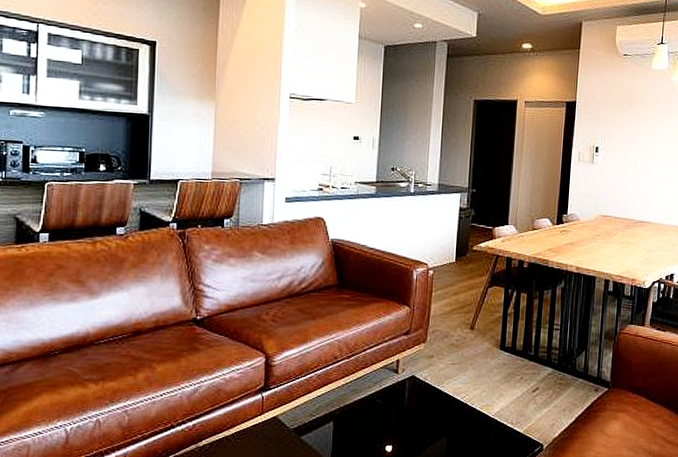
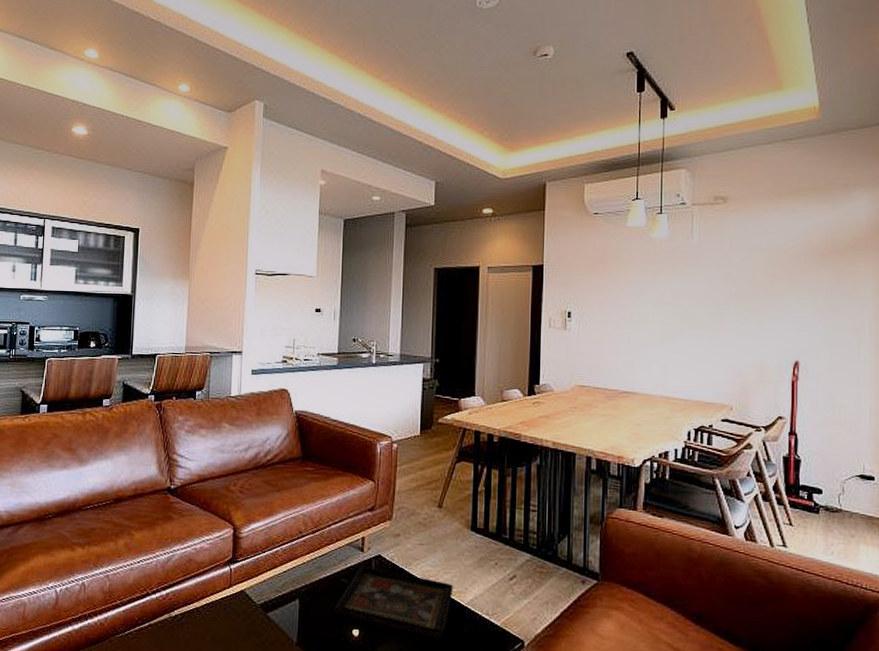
decorative tray: none [368,387,482,448] -> present [334,566,453,639]

